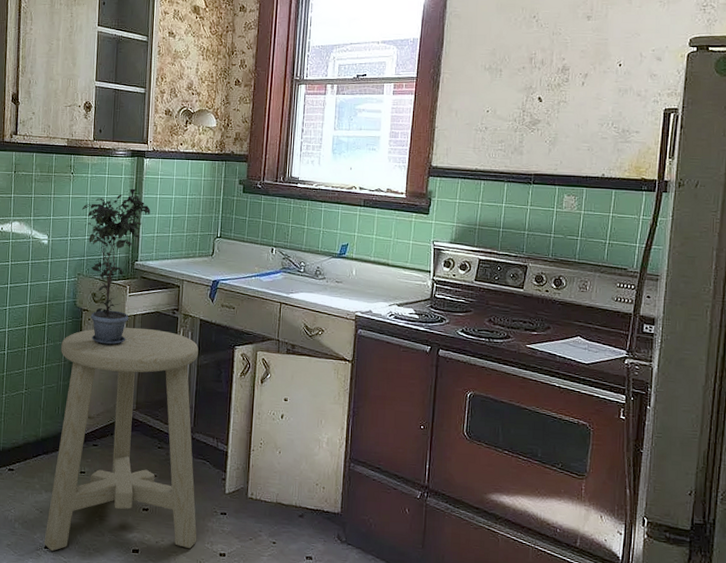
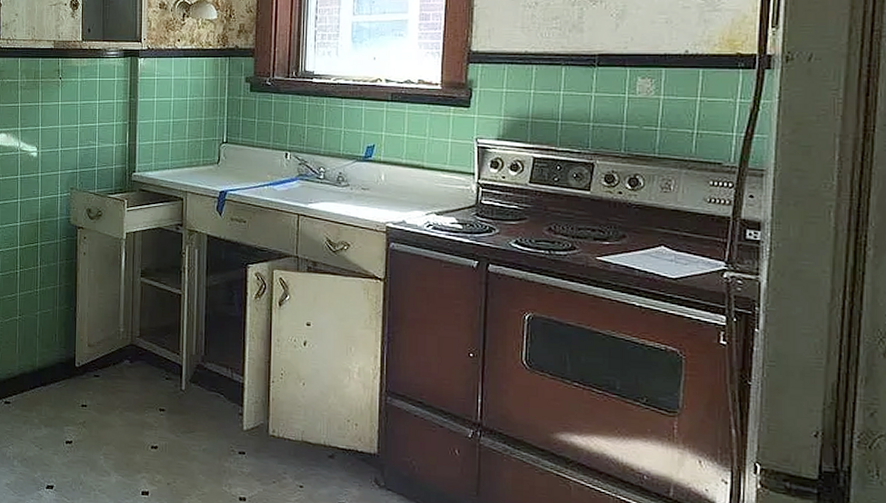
stool: present [44,327,199,551] -> none [45,245,213,491]
potted plant: present [82,188,151,346] -> none [73,92,147,266]

